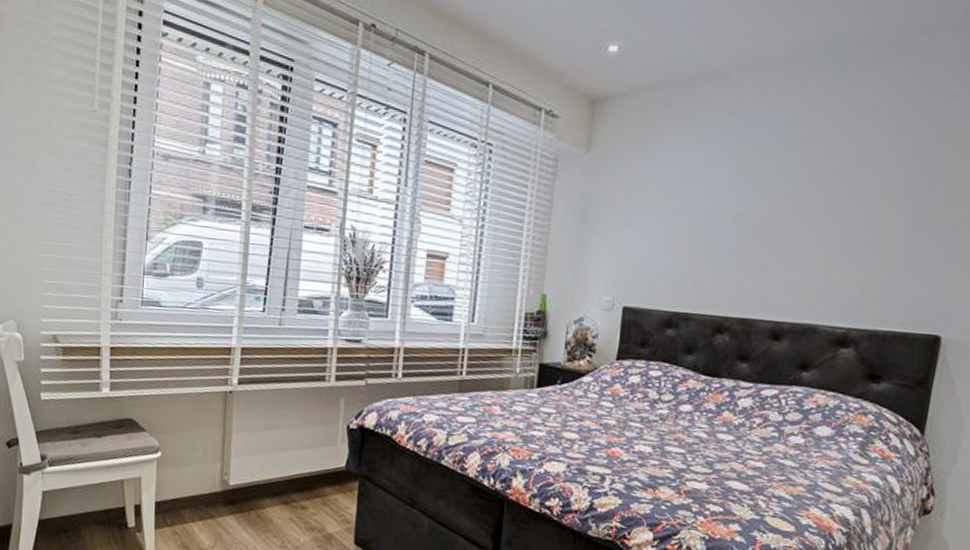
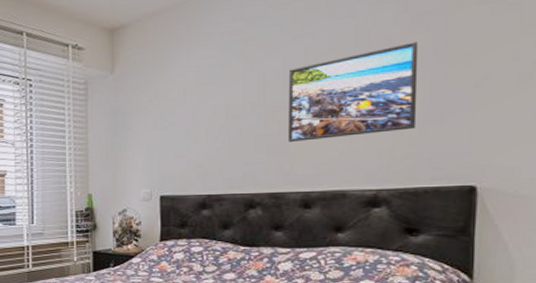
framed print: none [766,171,909,267] -> present [287,42,419,142]

